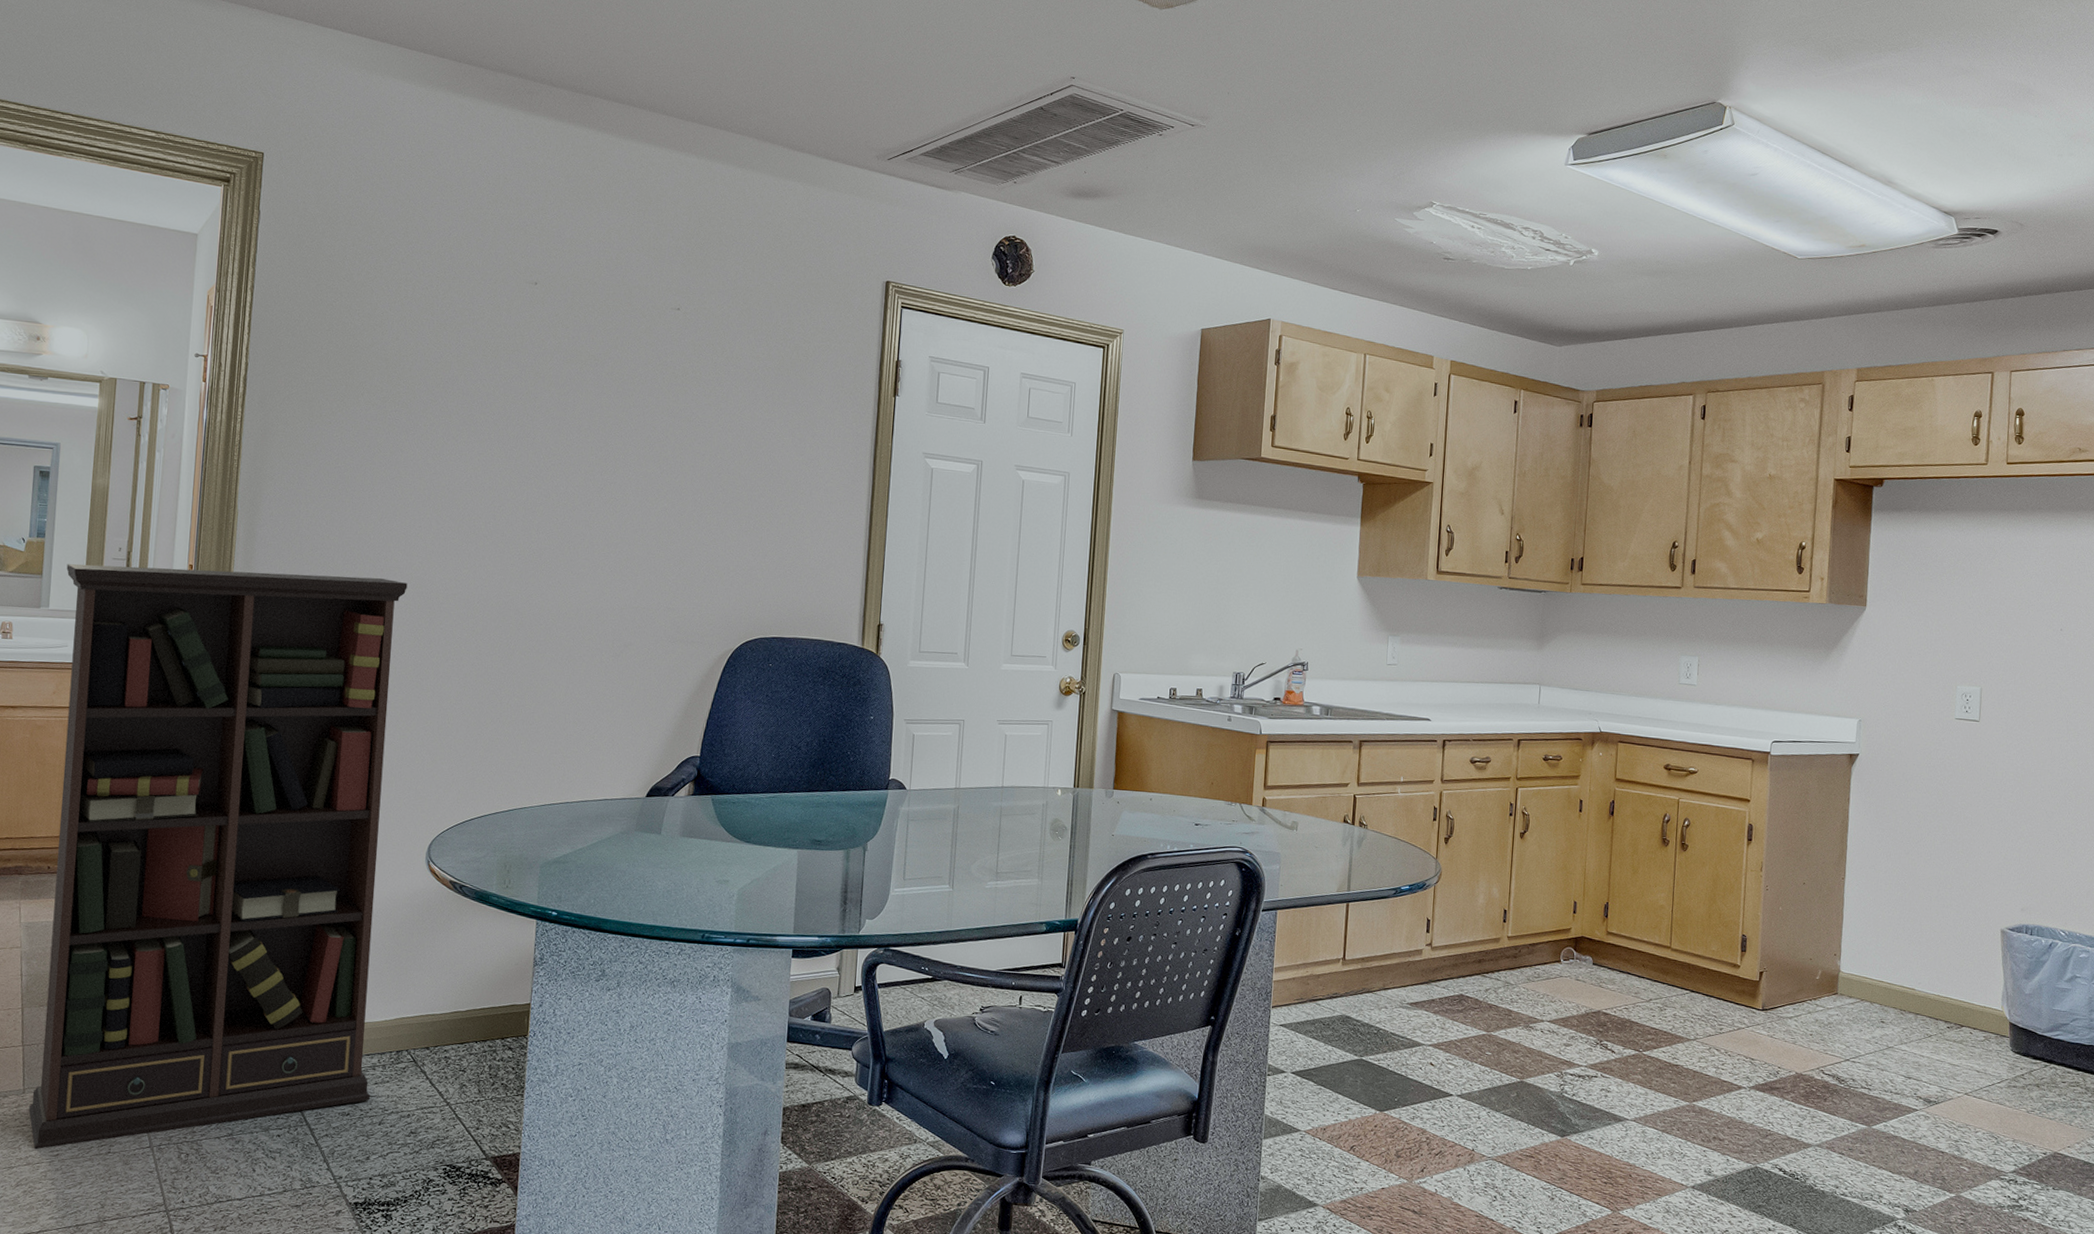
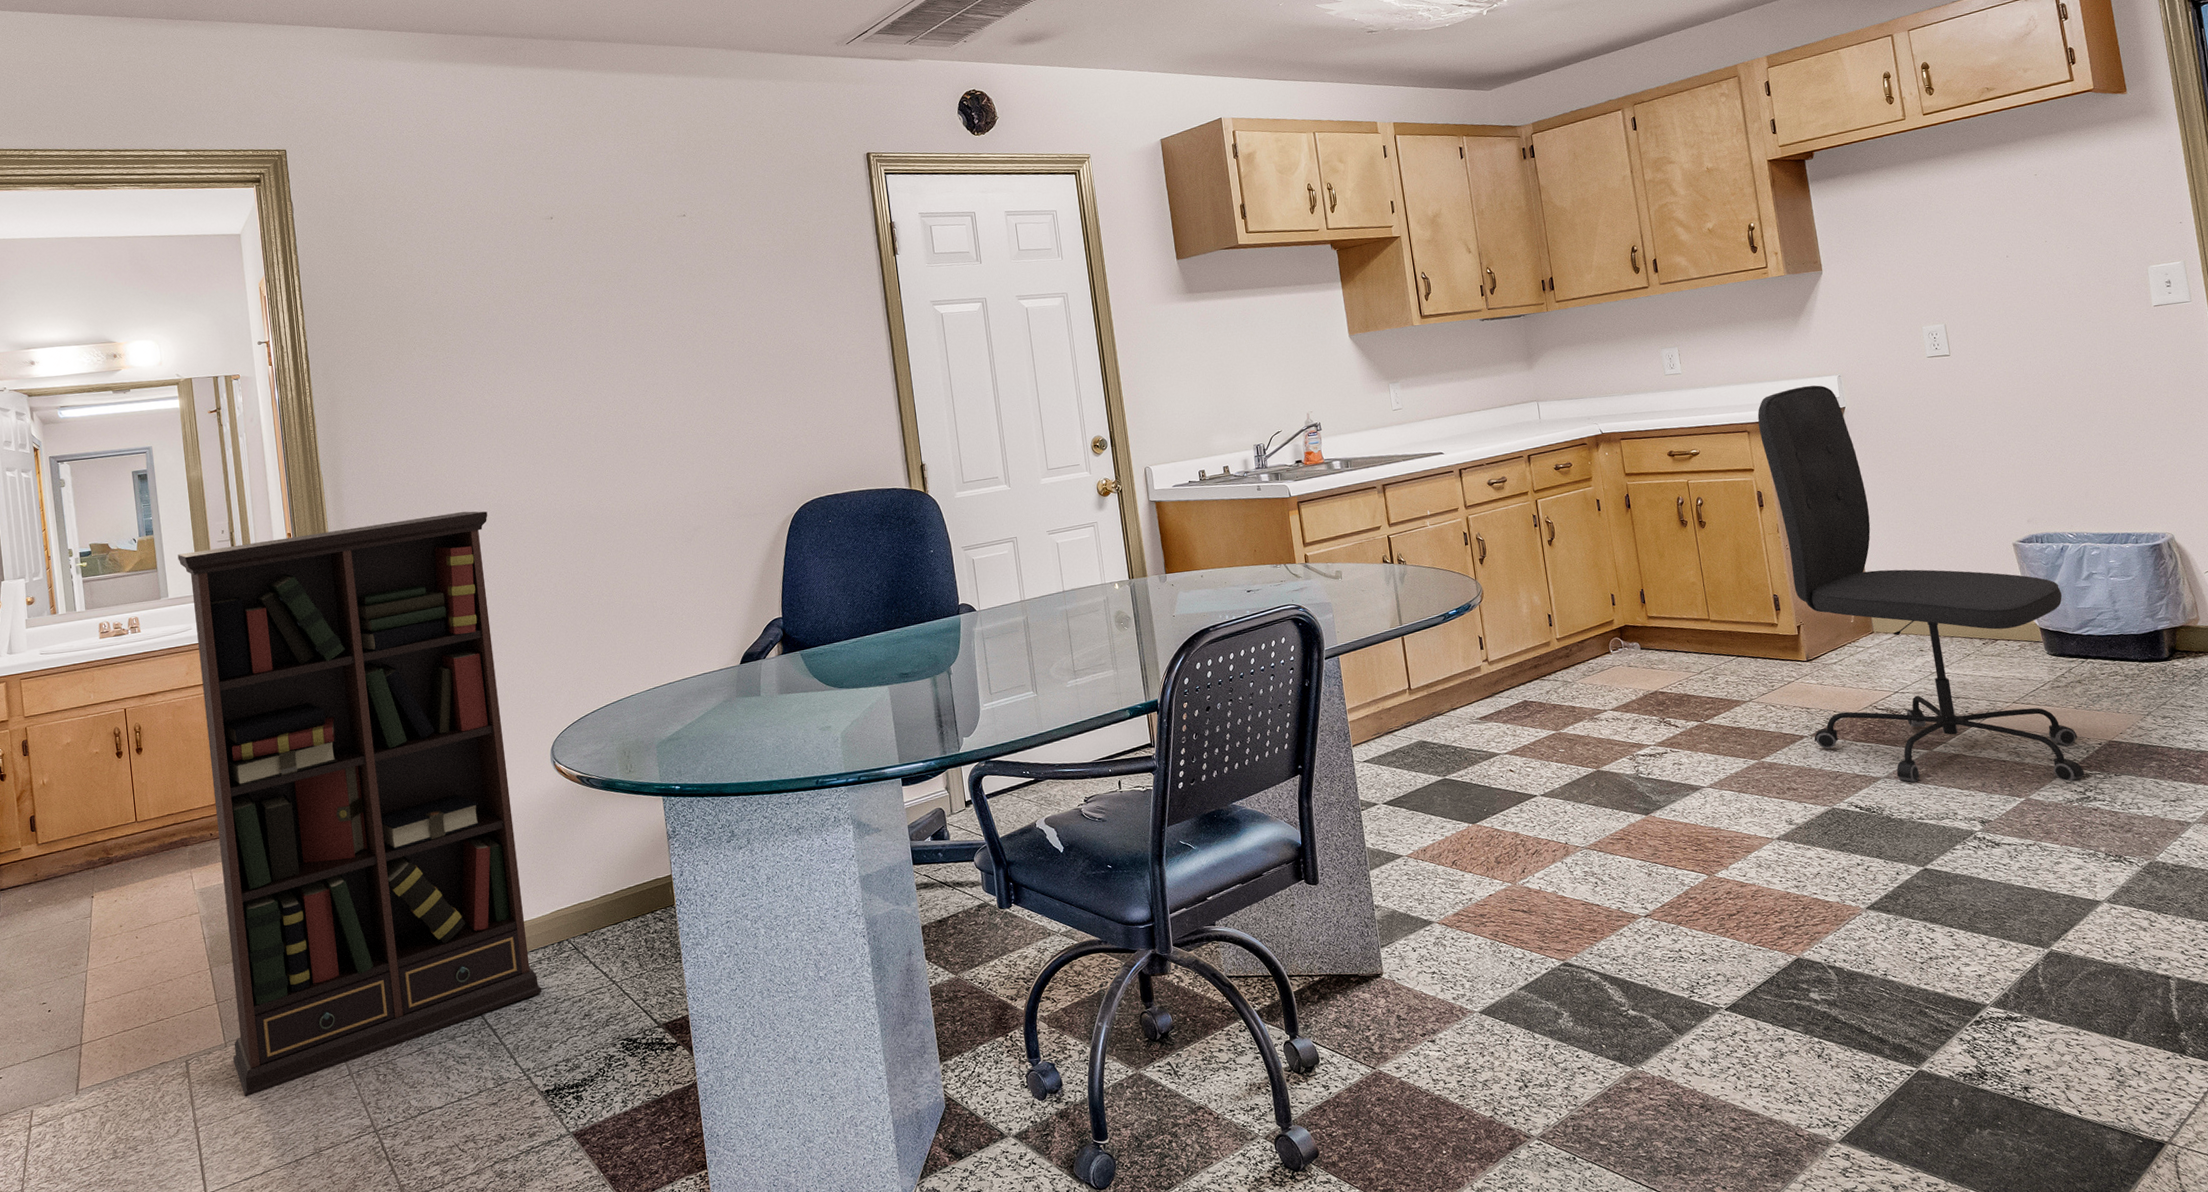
office chair: none [1752,723,2040,1186] -> present [1757,385,2085,783]

